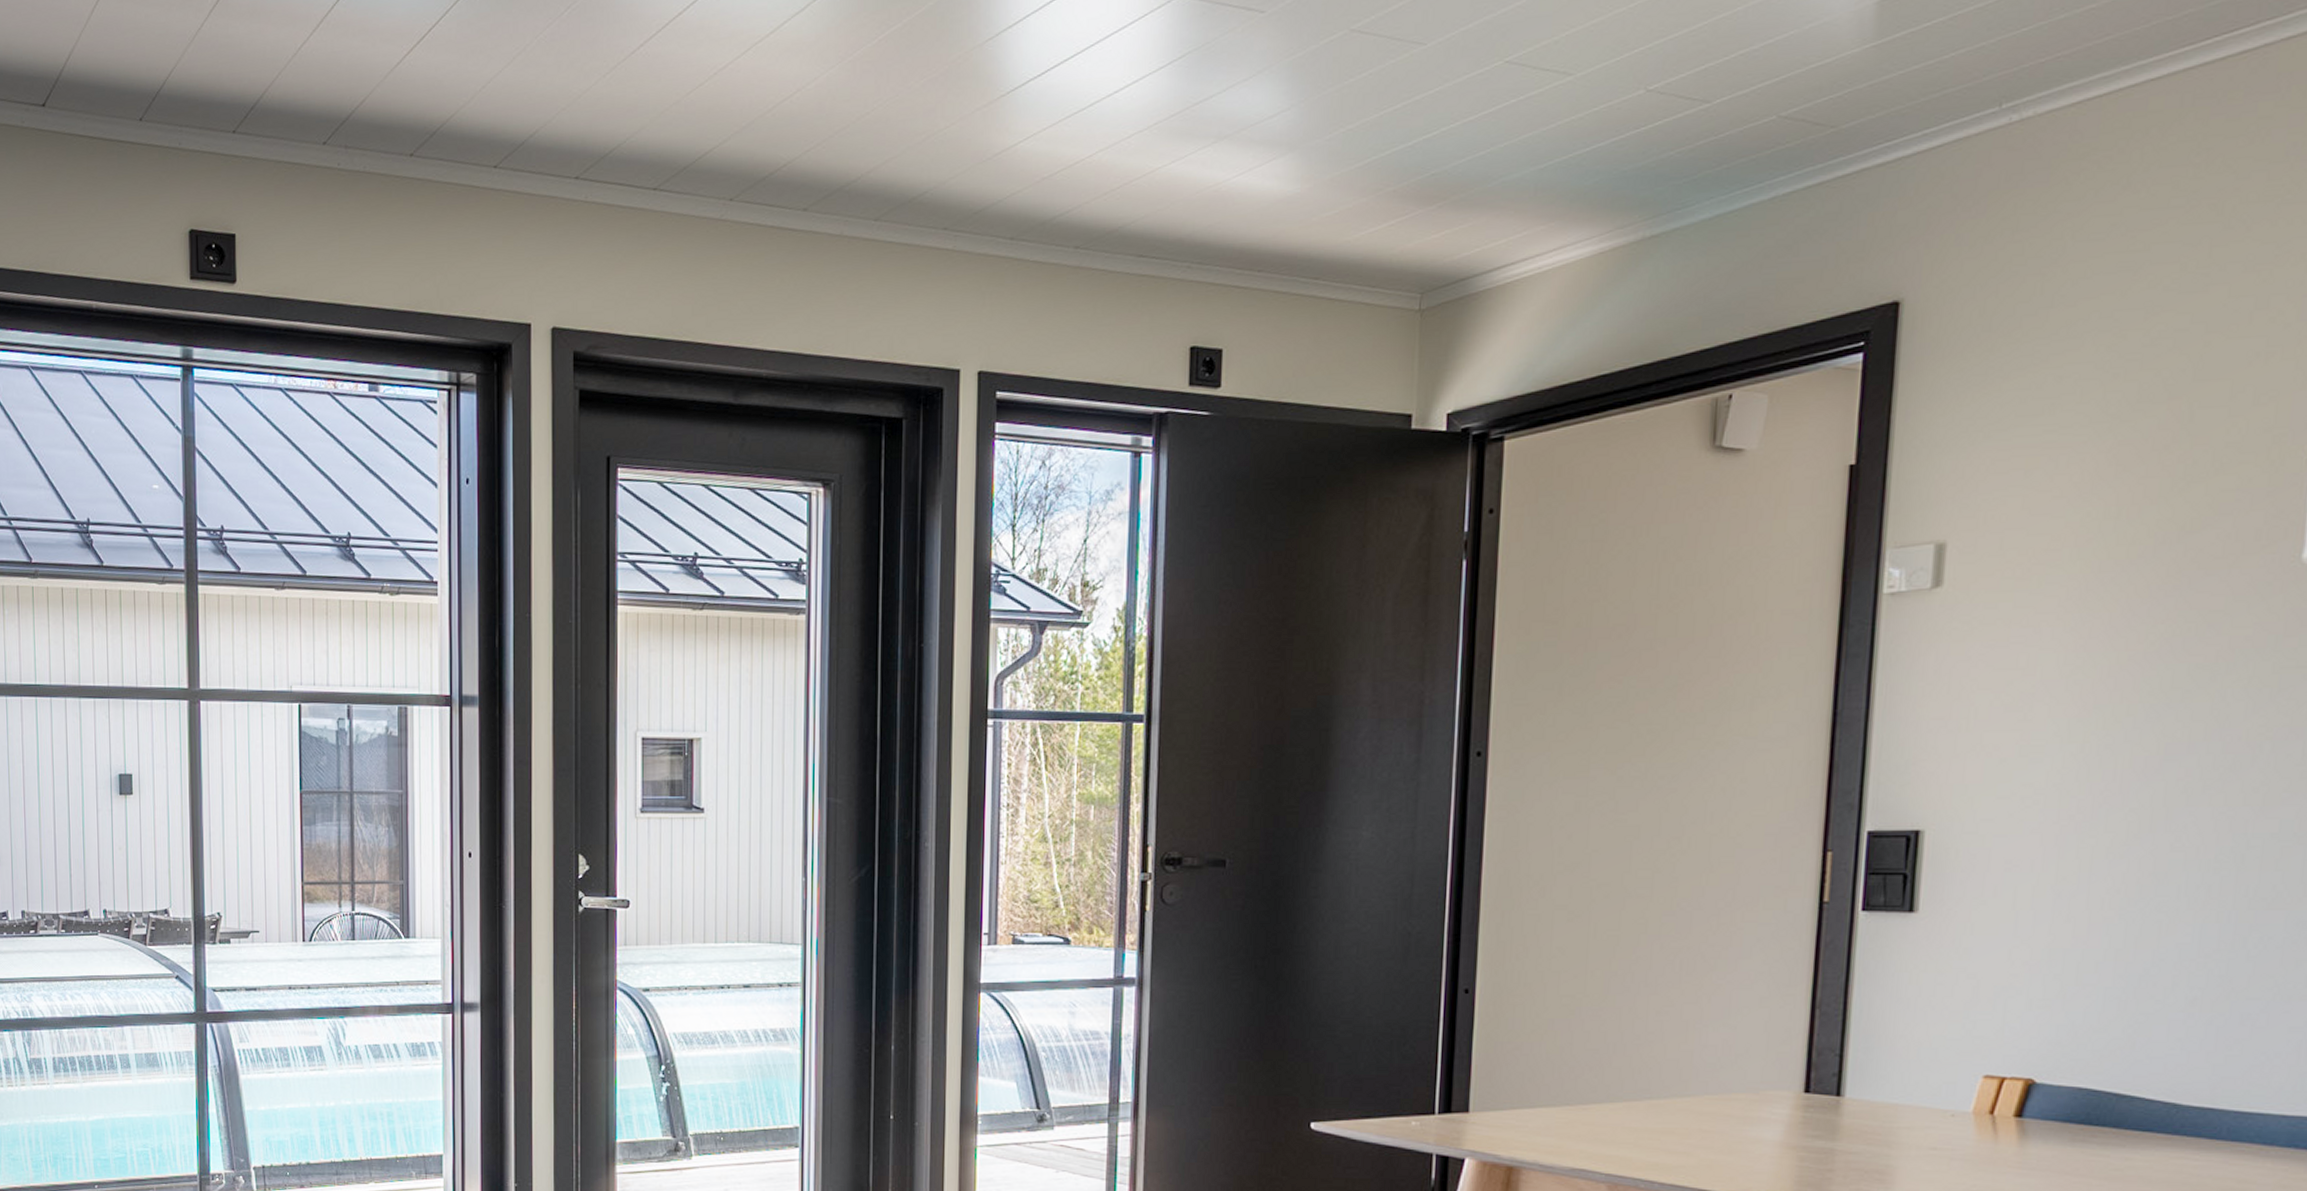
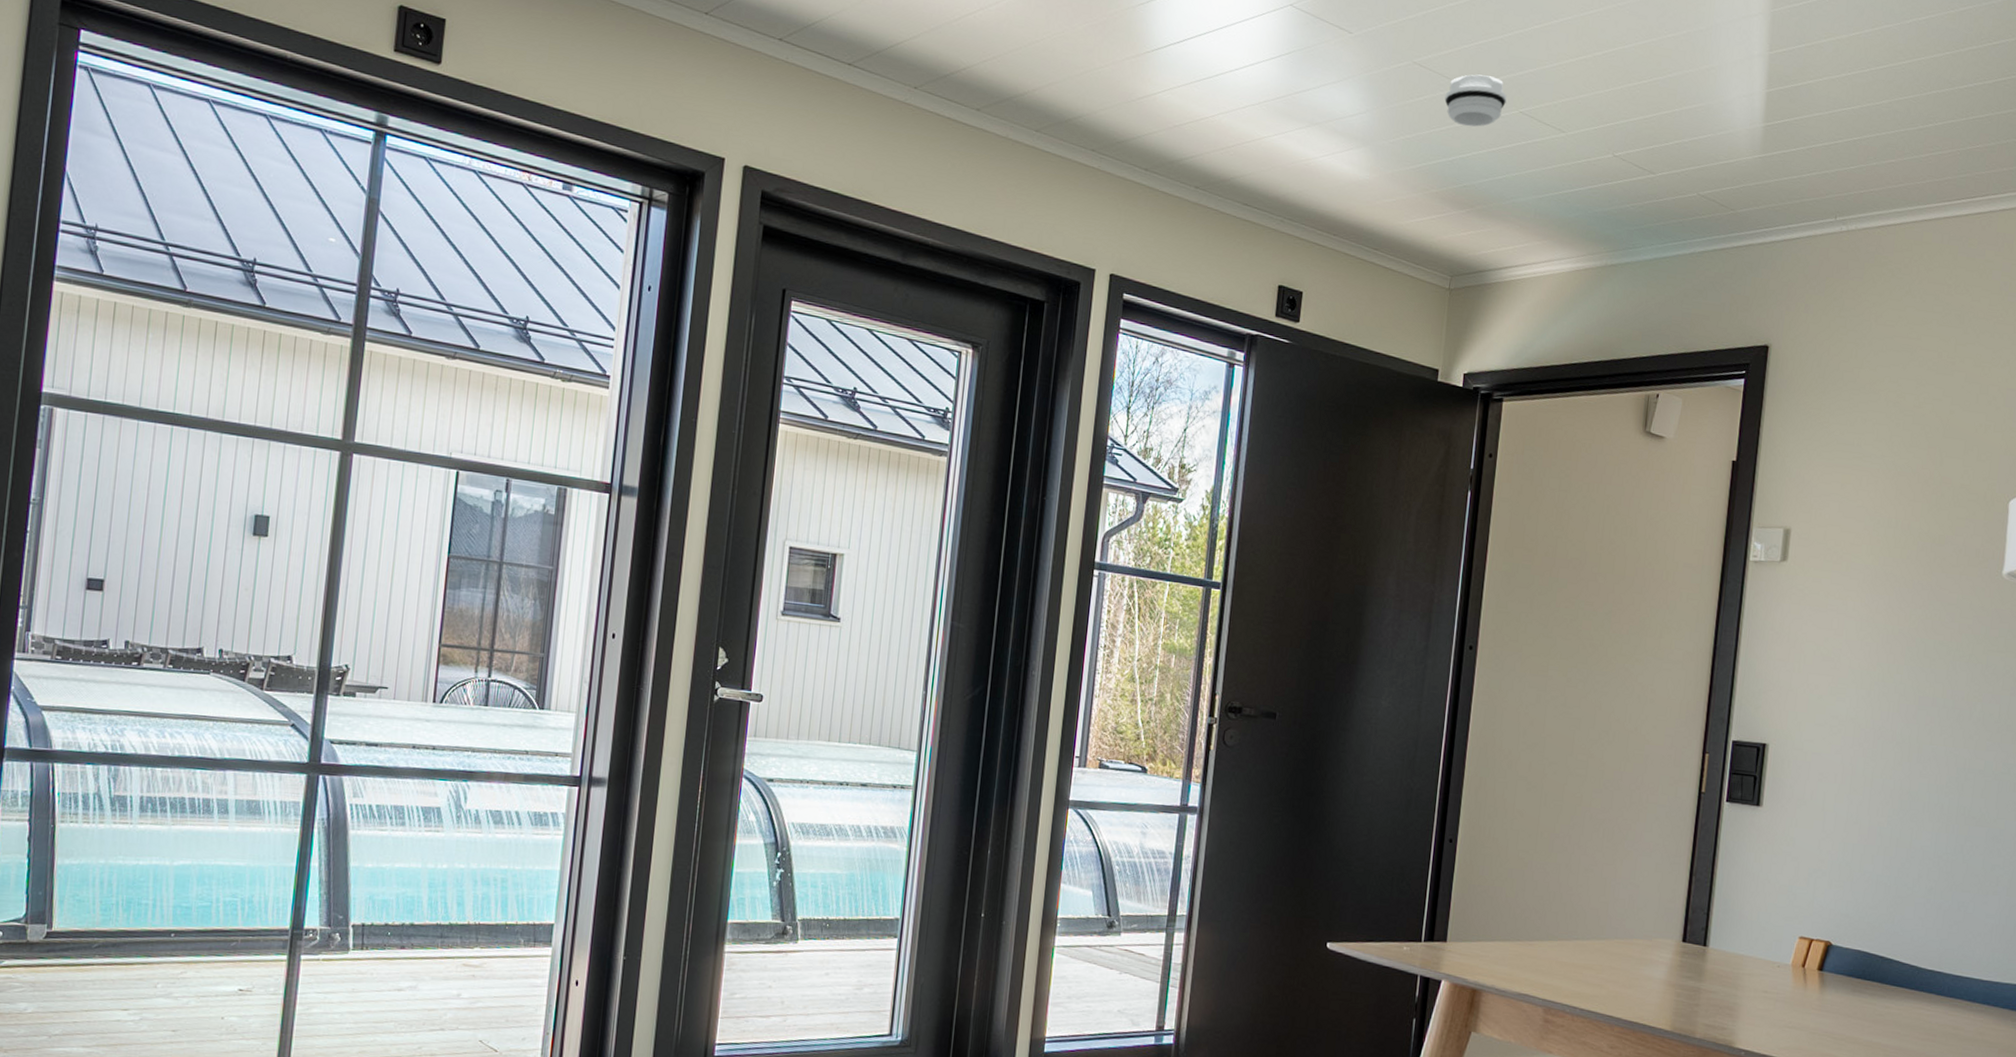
smoke detector: none [1397,24,1485,98] -> present [1444,74,1507,127]

